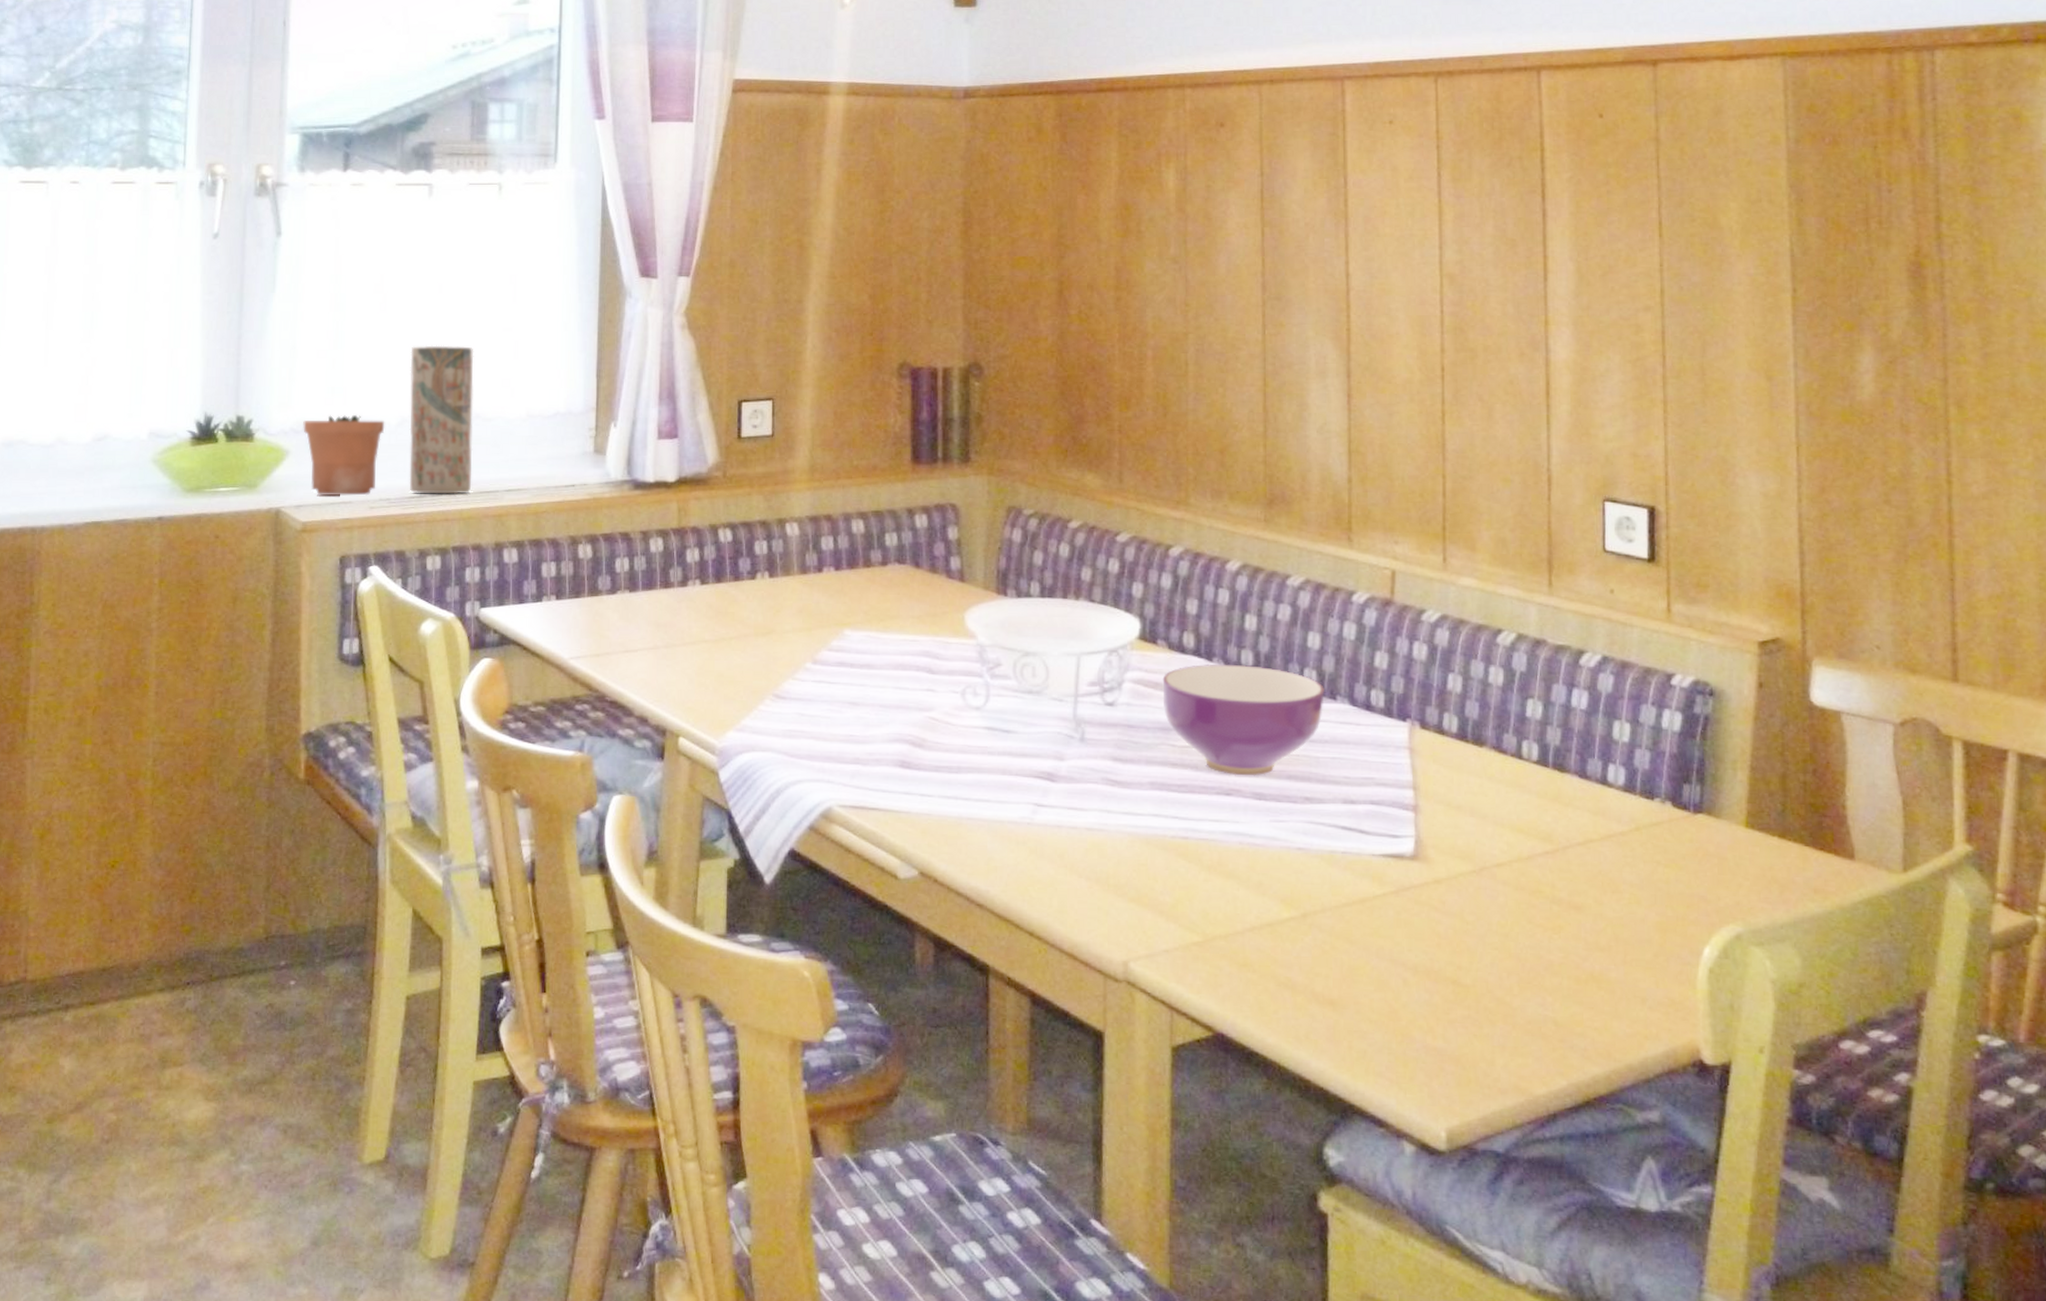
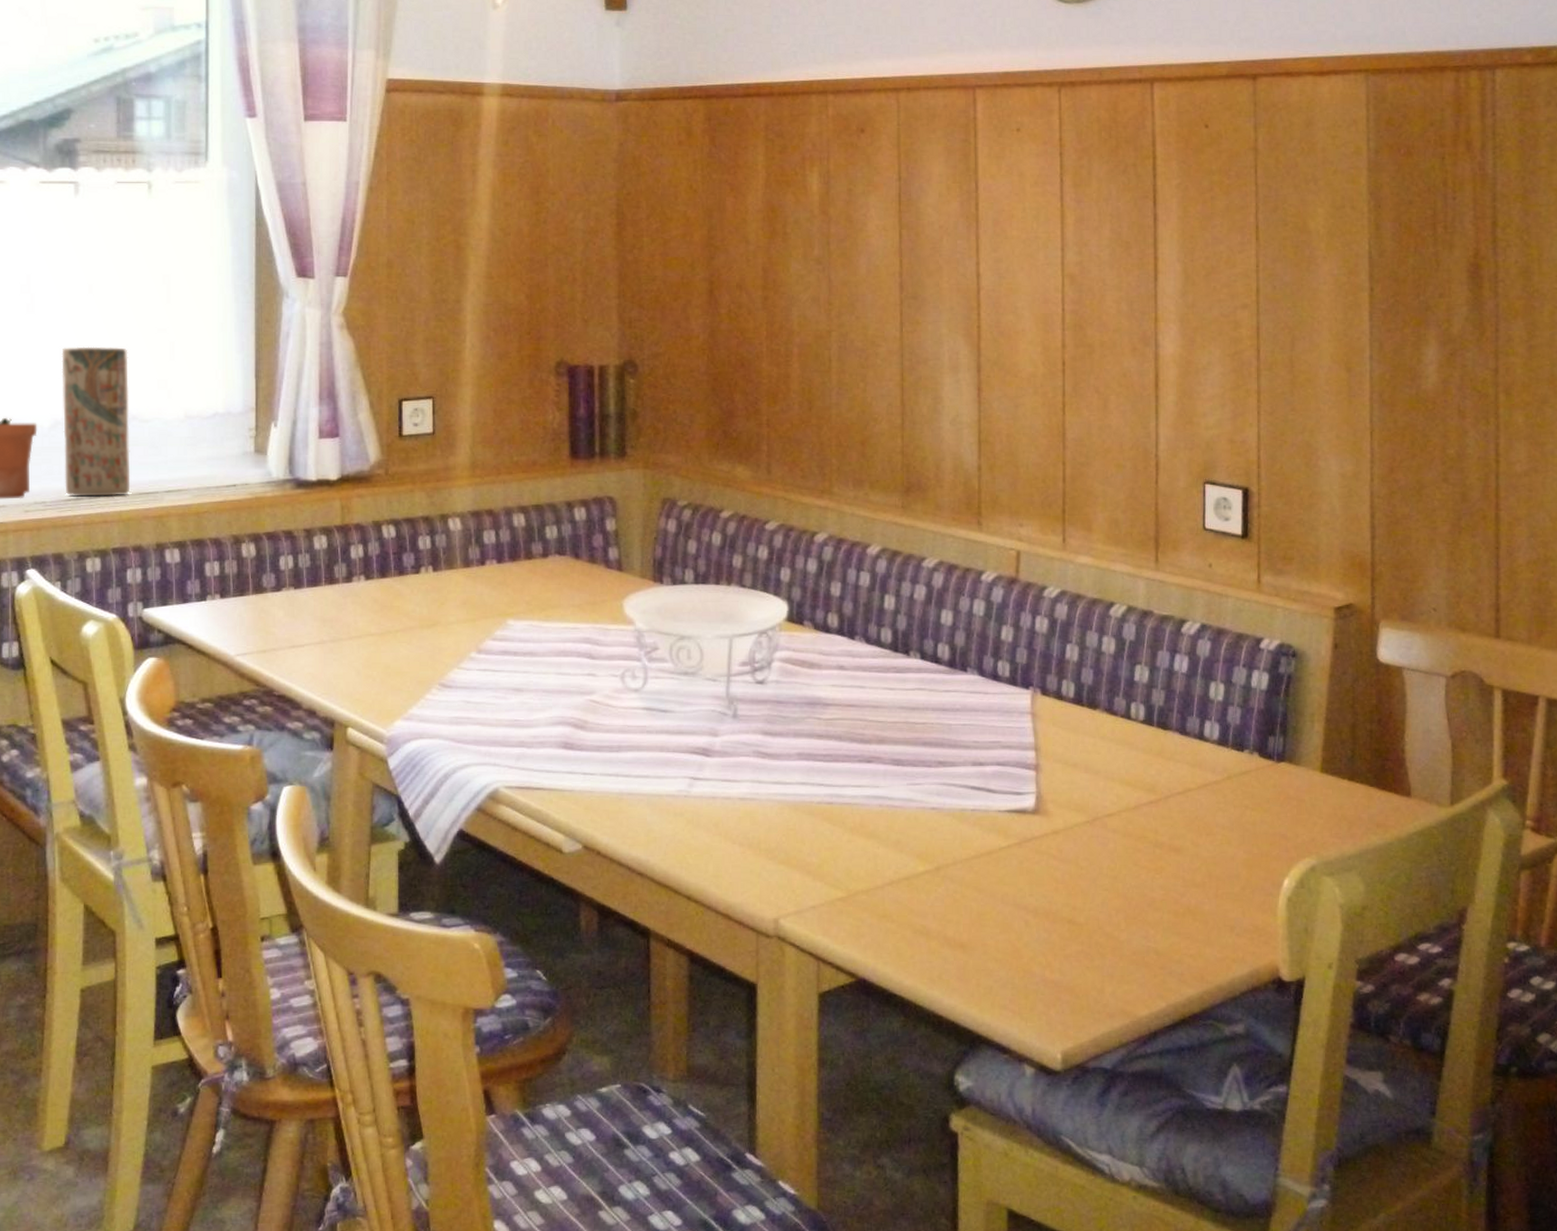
bowl: present [1162,664,1324,776] -> none [809,641,956,744]

